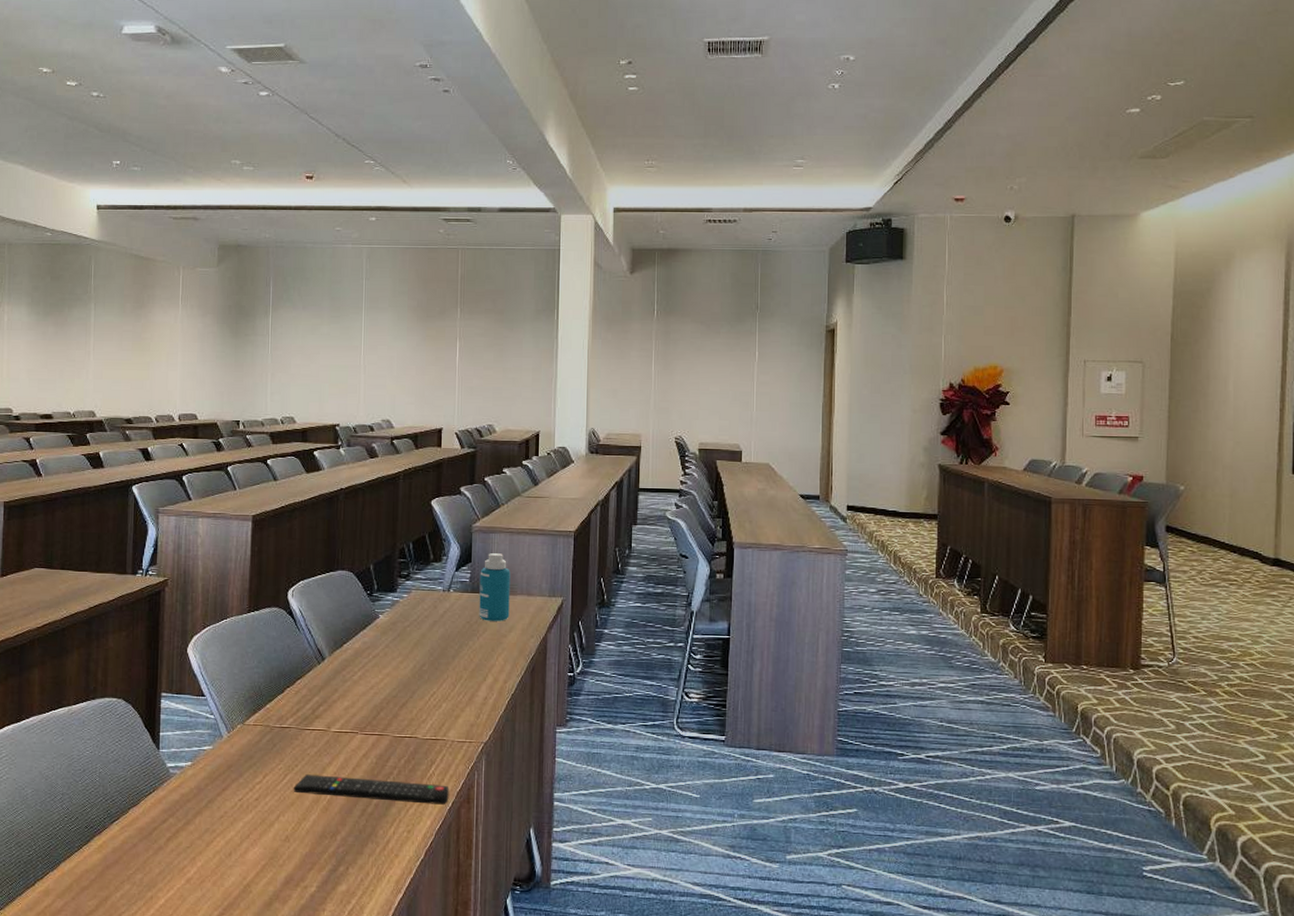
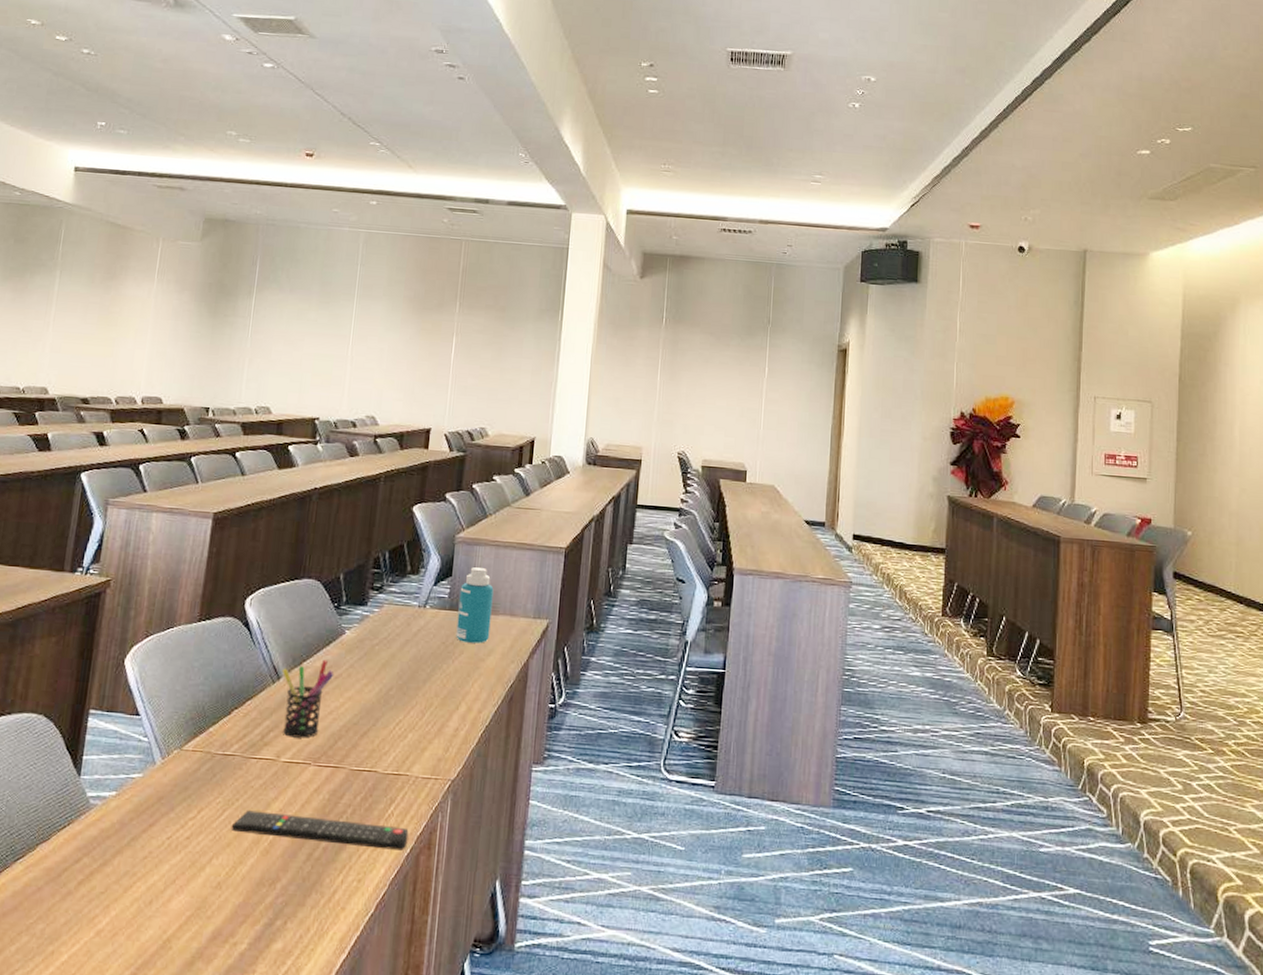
pen holder: none [325,641,372,711] -> present [282,659,334,738]

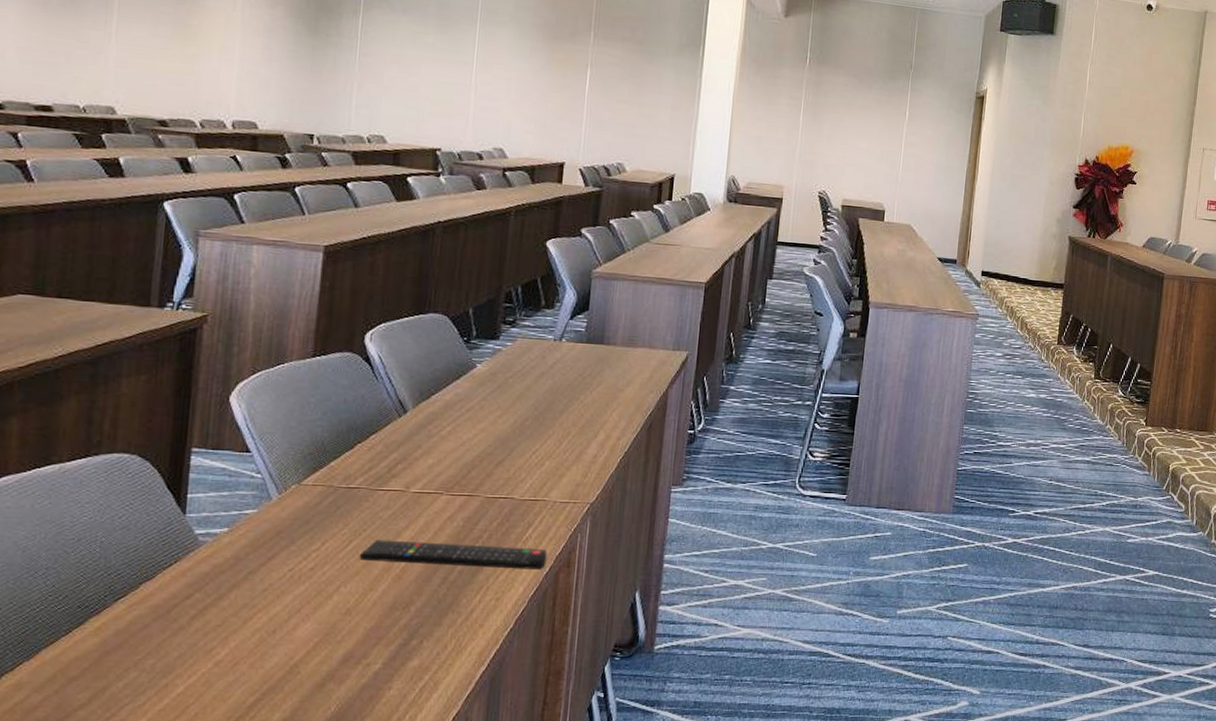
pen holder: present [282,659,334,738] -> none [408,393,466,469]
bottle: present [456,567,494,643] -> none [593,302,632,375]

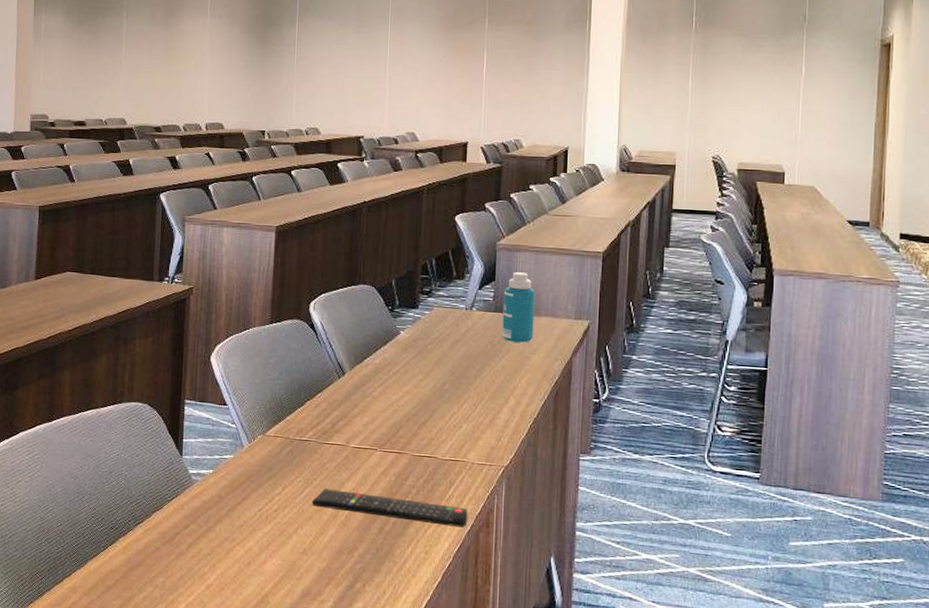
bottle: none [593,302,632,375] -> present [502,272,535,343]

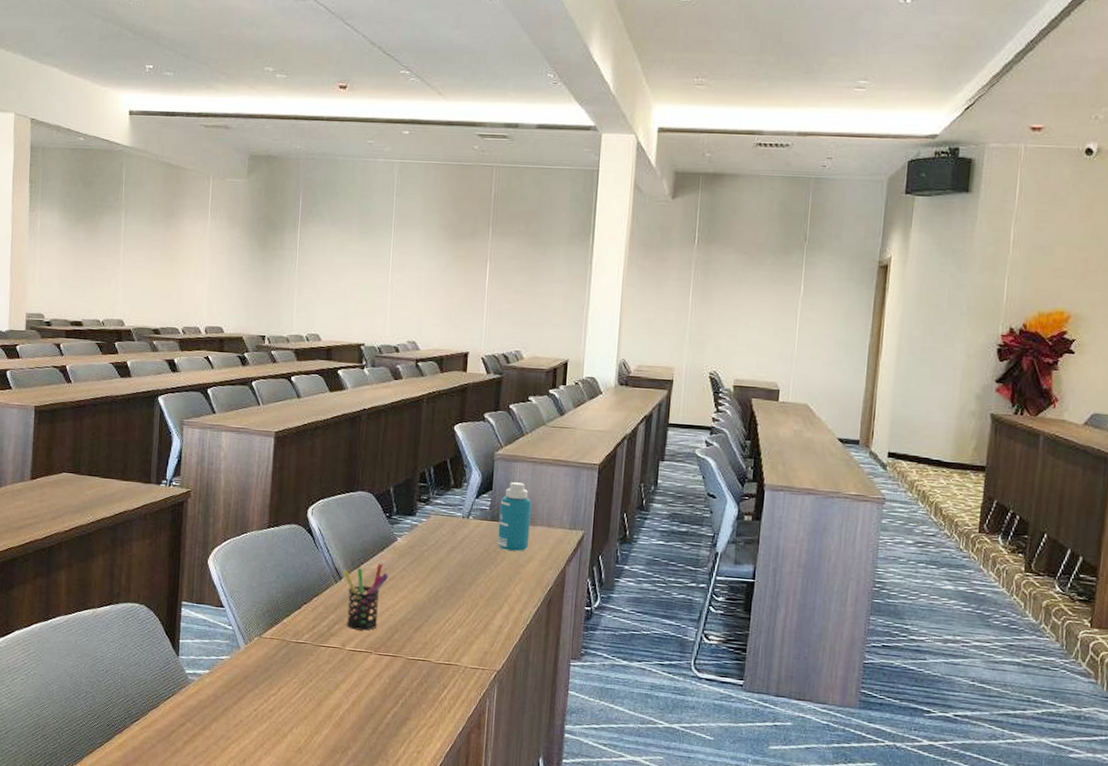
remote control: present [311,488,468,528] -> none [306,689,460,729]
pen holder: none [346,357,393,427] -> present [343,563,389,631]

